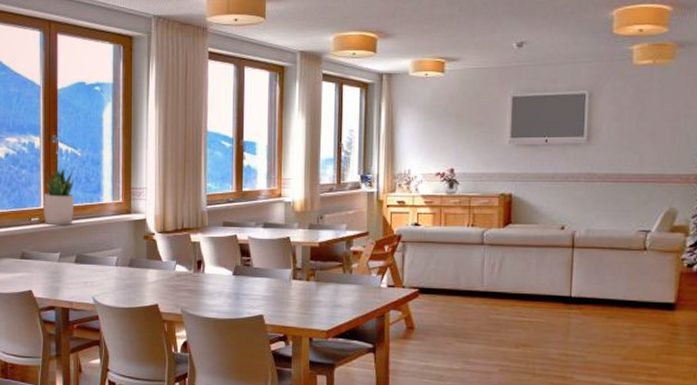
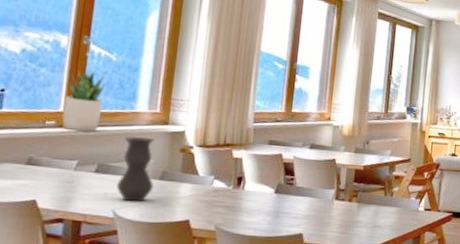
vase: none [94,226,124,289] -> present [116,136,156,202]

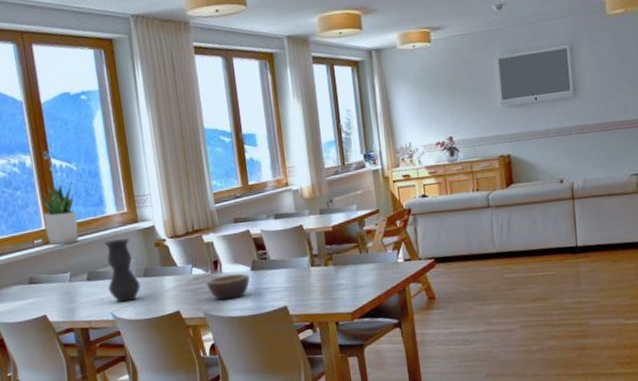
bowl: none [225,192,271,217] -> present [206,273,250,300]

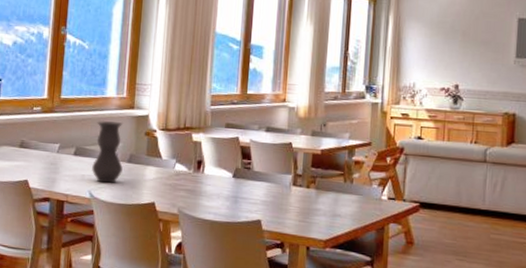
planter: present [42,181,79,245] -> none [46,57,81,117]
bowl: present [206,273,250,300] -> none [186,176,229,201]

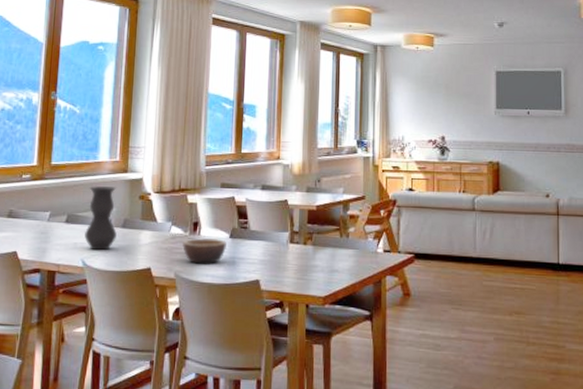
bowl: none [186,176,229,201] -> present [183,238,226,263]

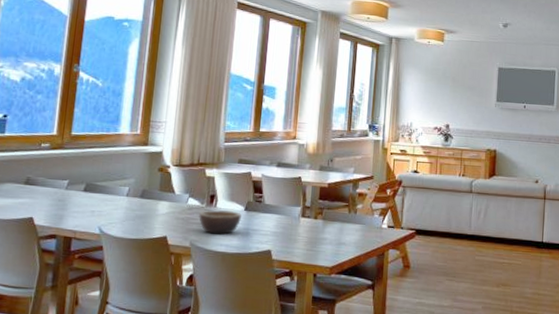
vase: present [84,185,117,251] -> none [102,156,137,220]

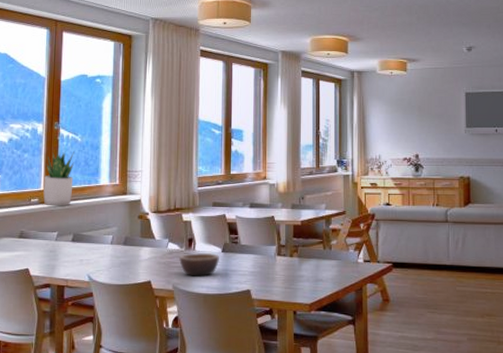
planter: none [55,94,94,154] -> present [43,150,74,206]

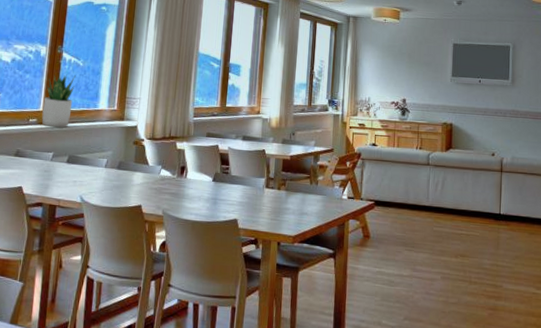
bowl: present [179,253,219,276] -> none [170,181,210,203]

